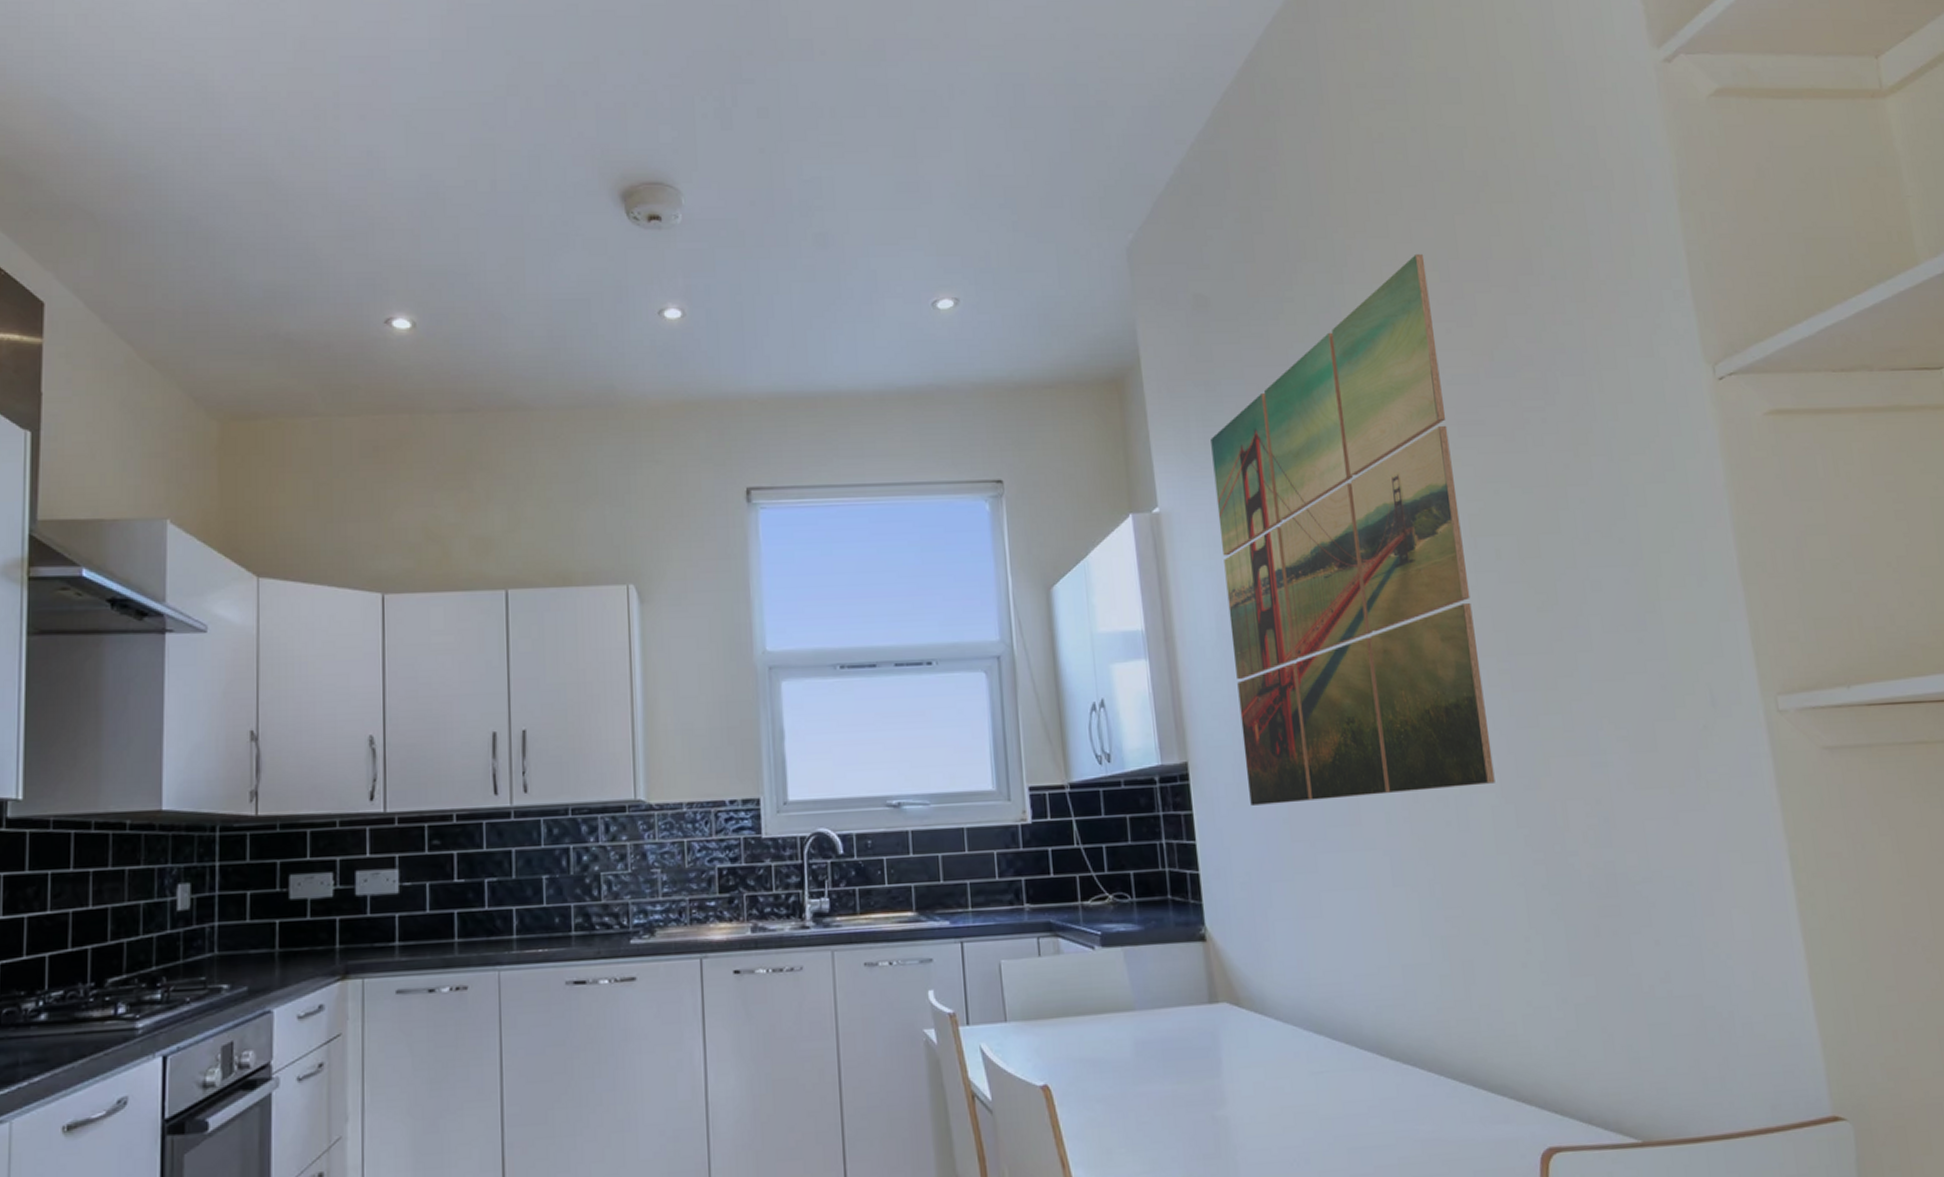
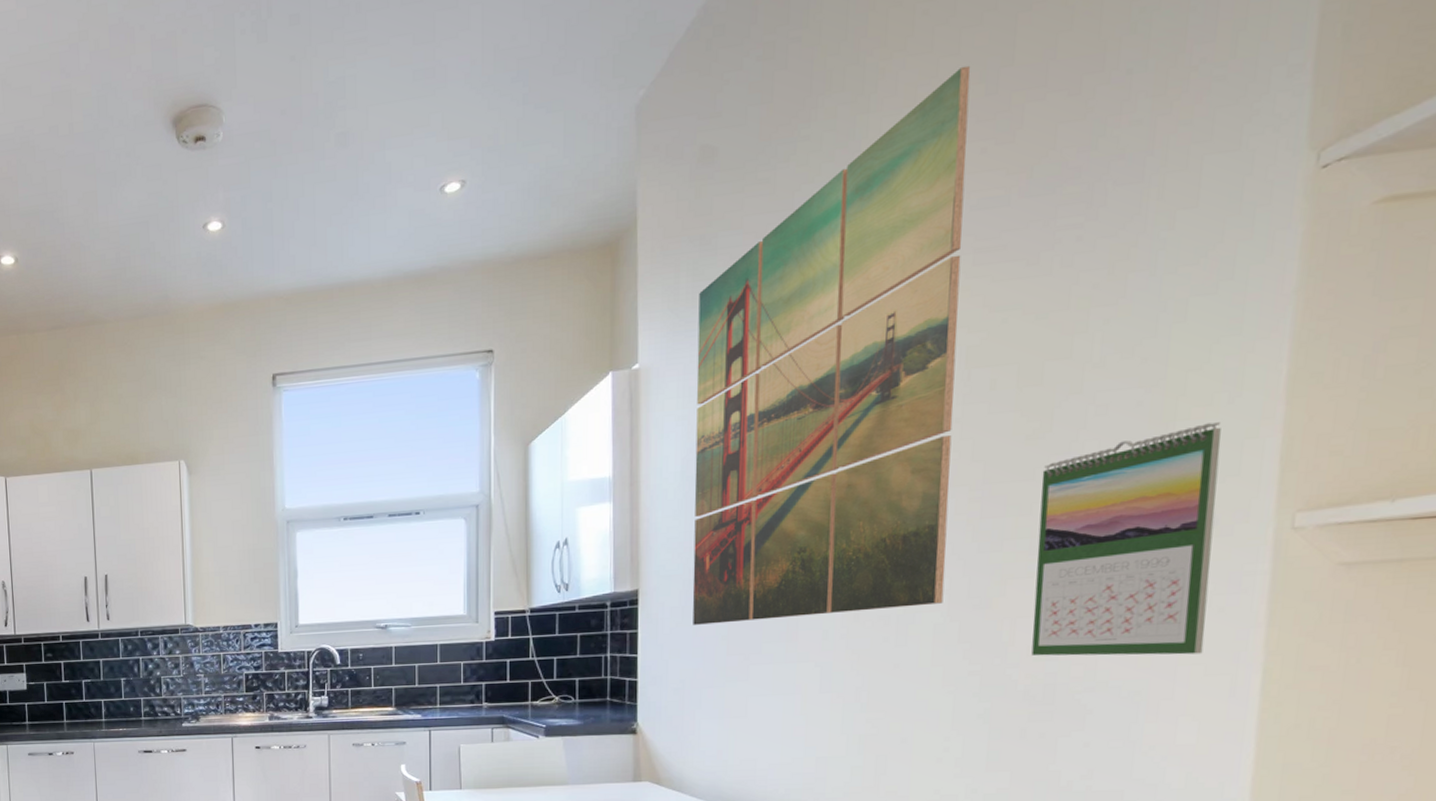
calendar: none [1558,604,1736,843] -> present [1031,422,1221,656]

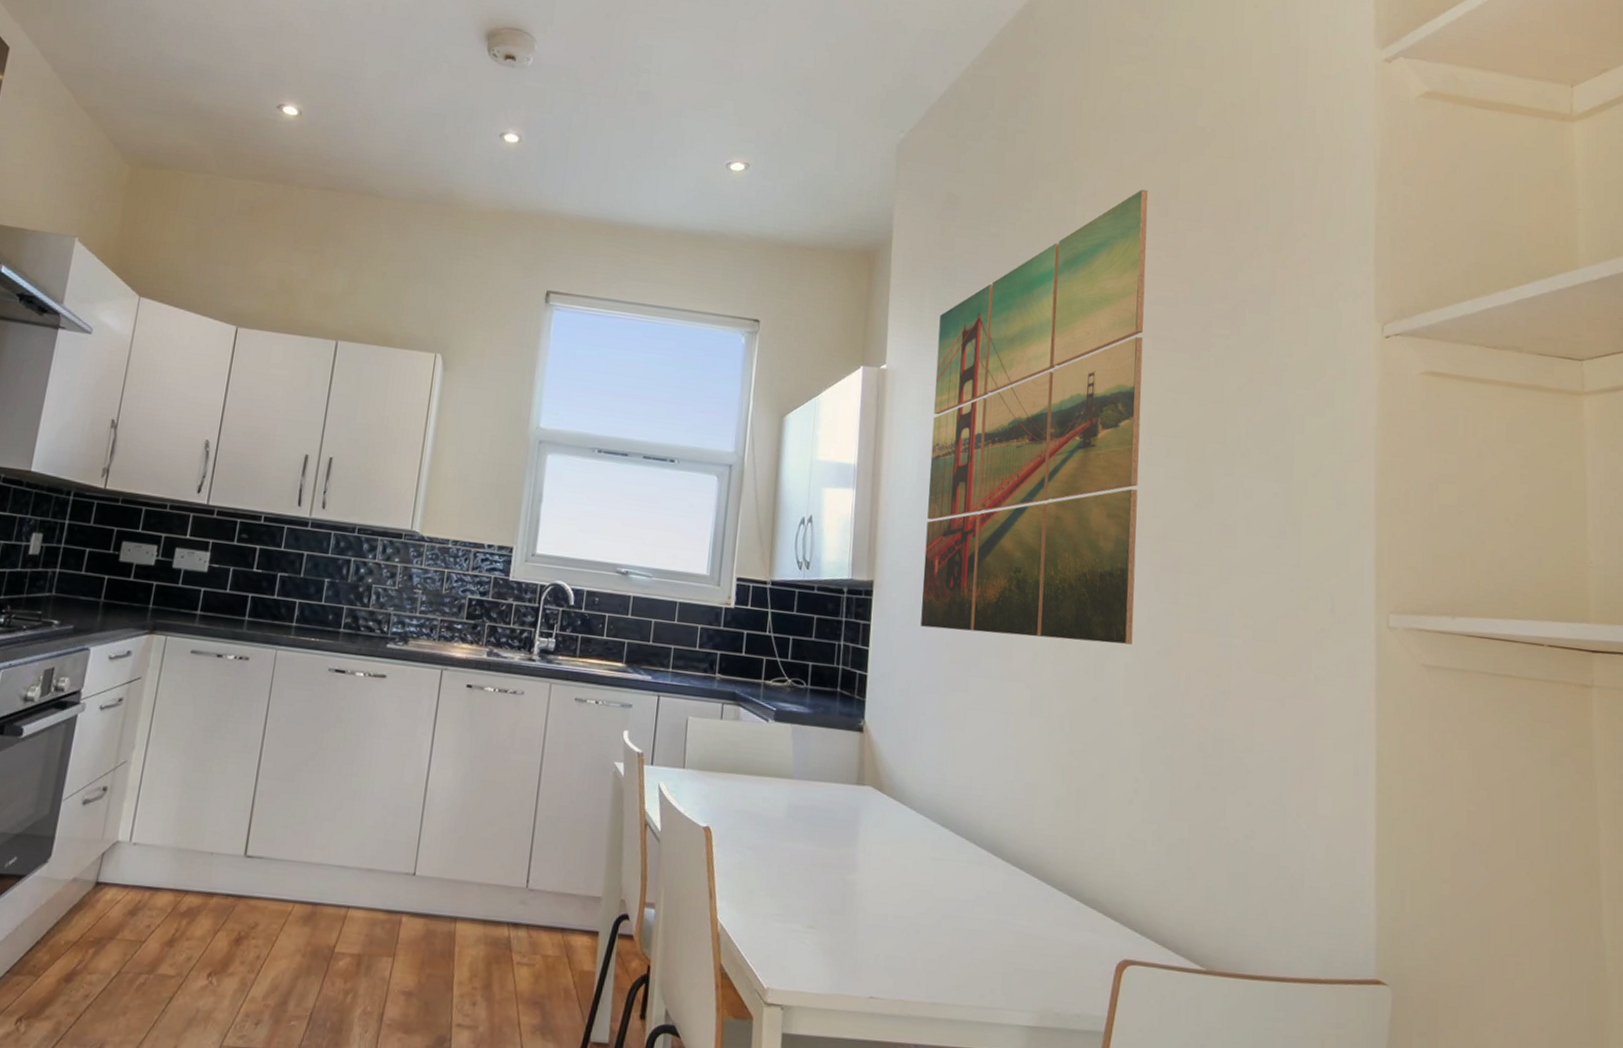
calendar: present [1031,422,1221,656] -> none [1203,523,1334,730]

